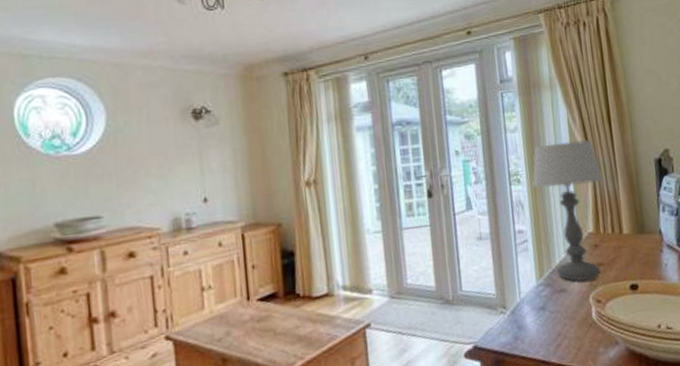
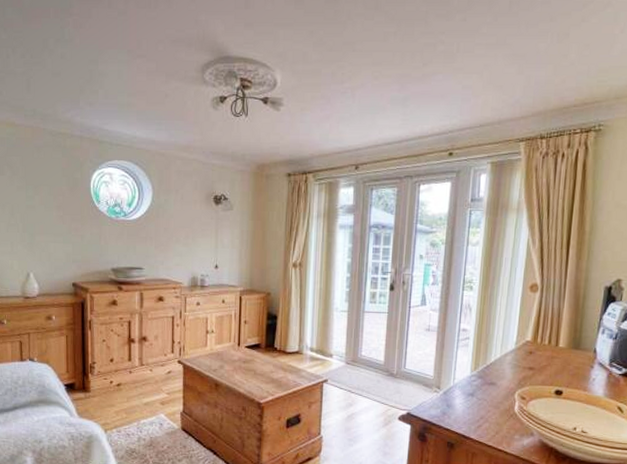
table lamp: present [532,140,603,282] -> none [483,260,551,380]

